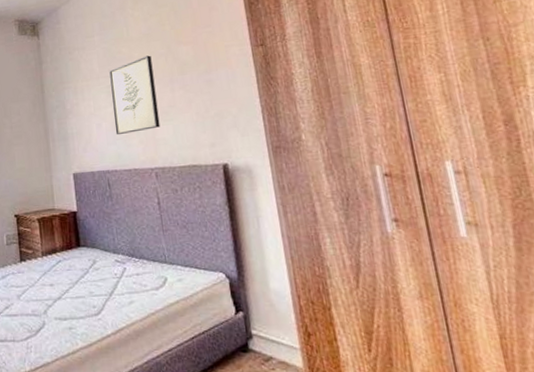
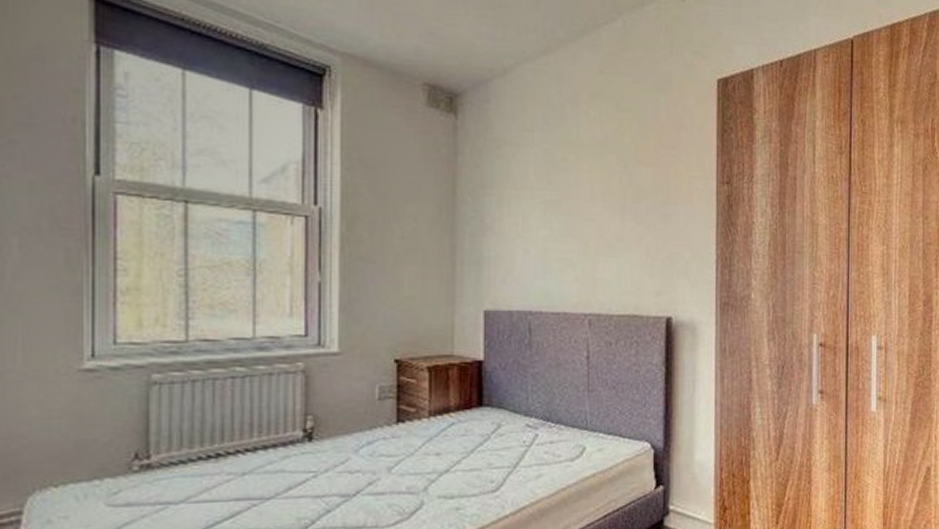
wall art: present [109,55,161,135] -> none [546,170,603,268]

